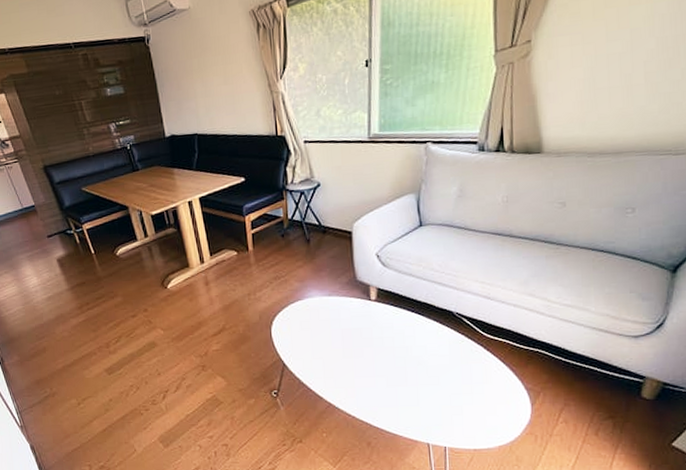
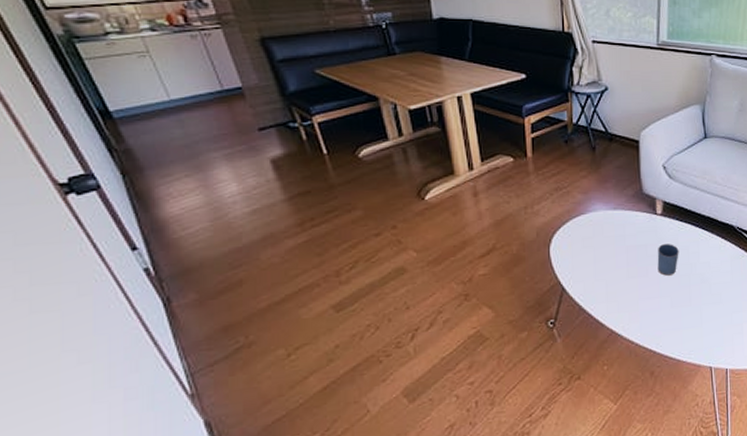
mug: none [372,328,394,357] -> present [657,244,679,276]

